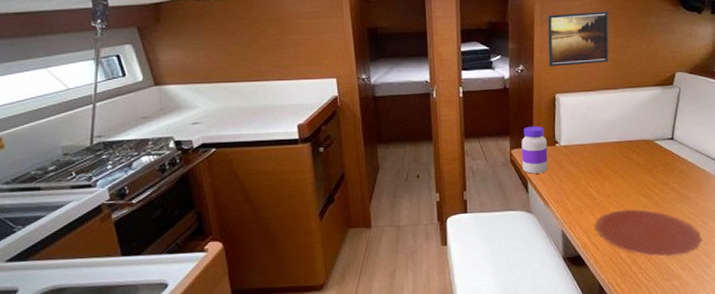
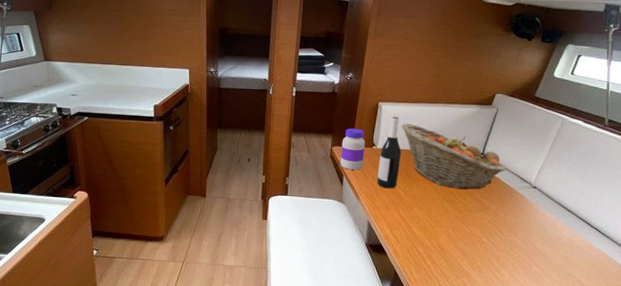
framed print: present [547,11,609,67] -> none [376,29,440,79]
wine bottle: none [564,107,588,190] -> present [377,116,401,189]
fruit basket: none [583,114,700,181] -> present [401,124,507,190]
plate: present [595,209,702,257] -> none [398,211,496,258]

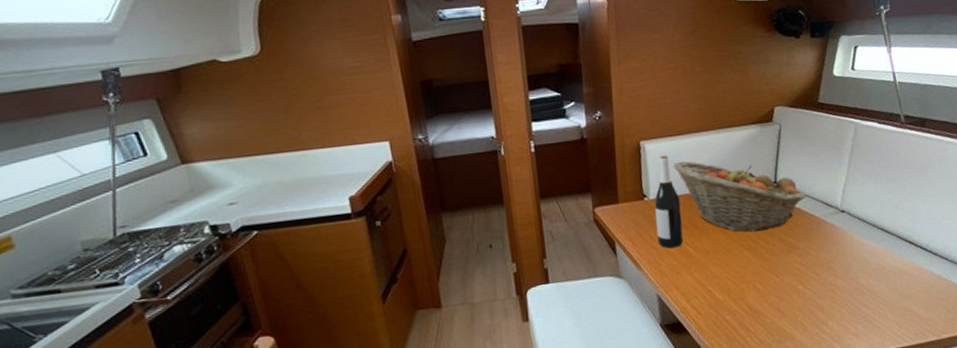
jar: present [340,128,365,170] -> none [604,179,637,234]

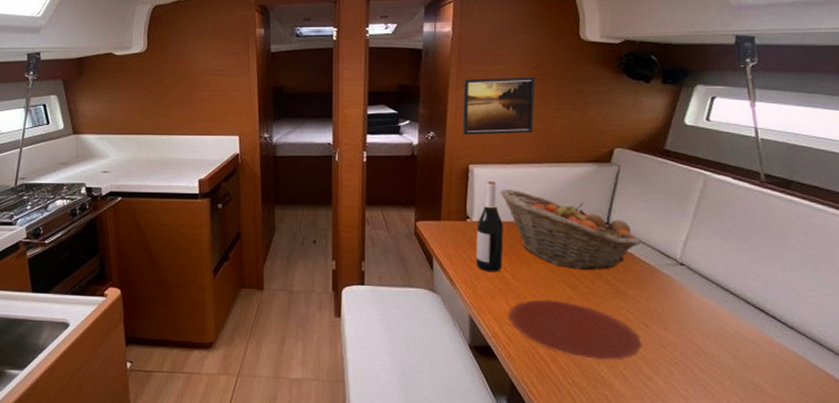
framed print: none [625,42,698,111] -> present [462,76,536,136]
plate: none [694,265,816,317] -> present [508,299,642,360]

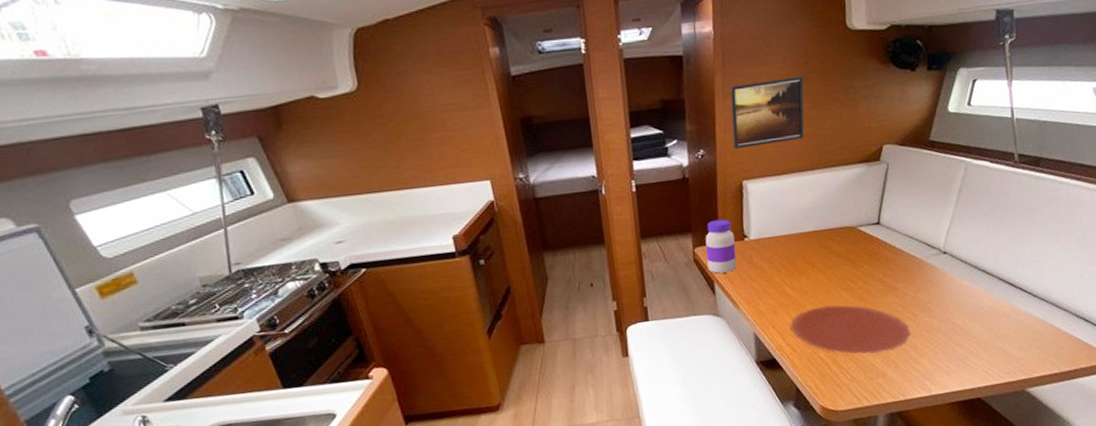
jar: none [428,197,457,250] -> present [705,219,737,274]
wine bottle: present [476,180,504,272] -> none [754,194,782,289]
fruit basket: present [499,190,642,270] -> none [775,201,910,273]

